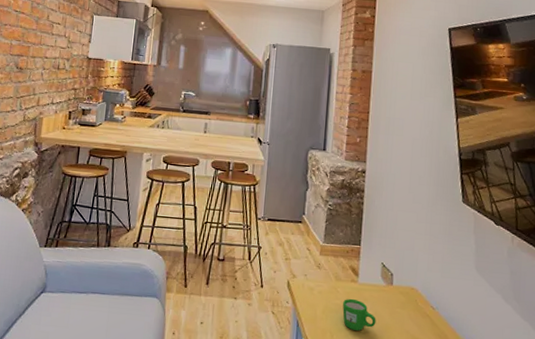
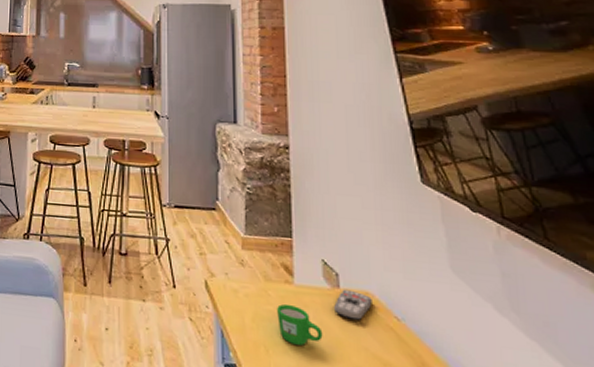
remote control: none [387,286,416,311] -> present [334,289,372,321]

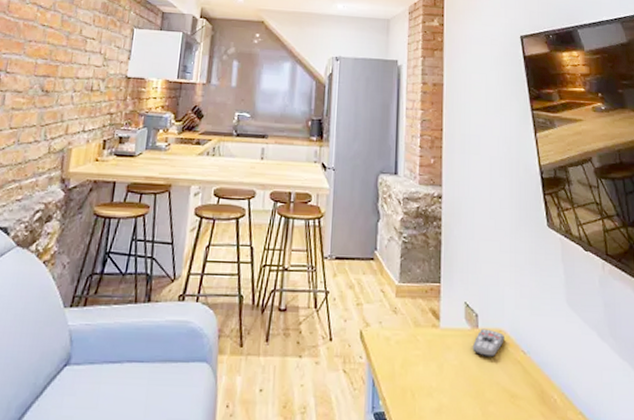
mug: present [277,303,323,346] -> none [424,347,462,387]

